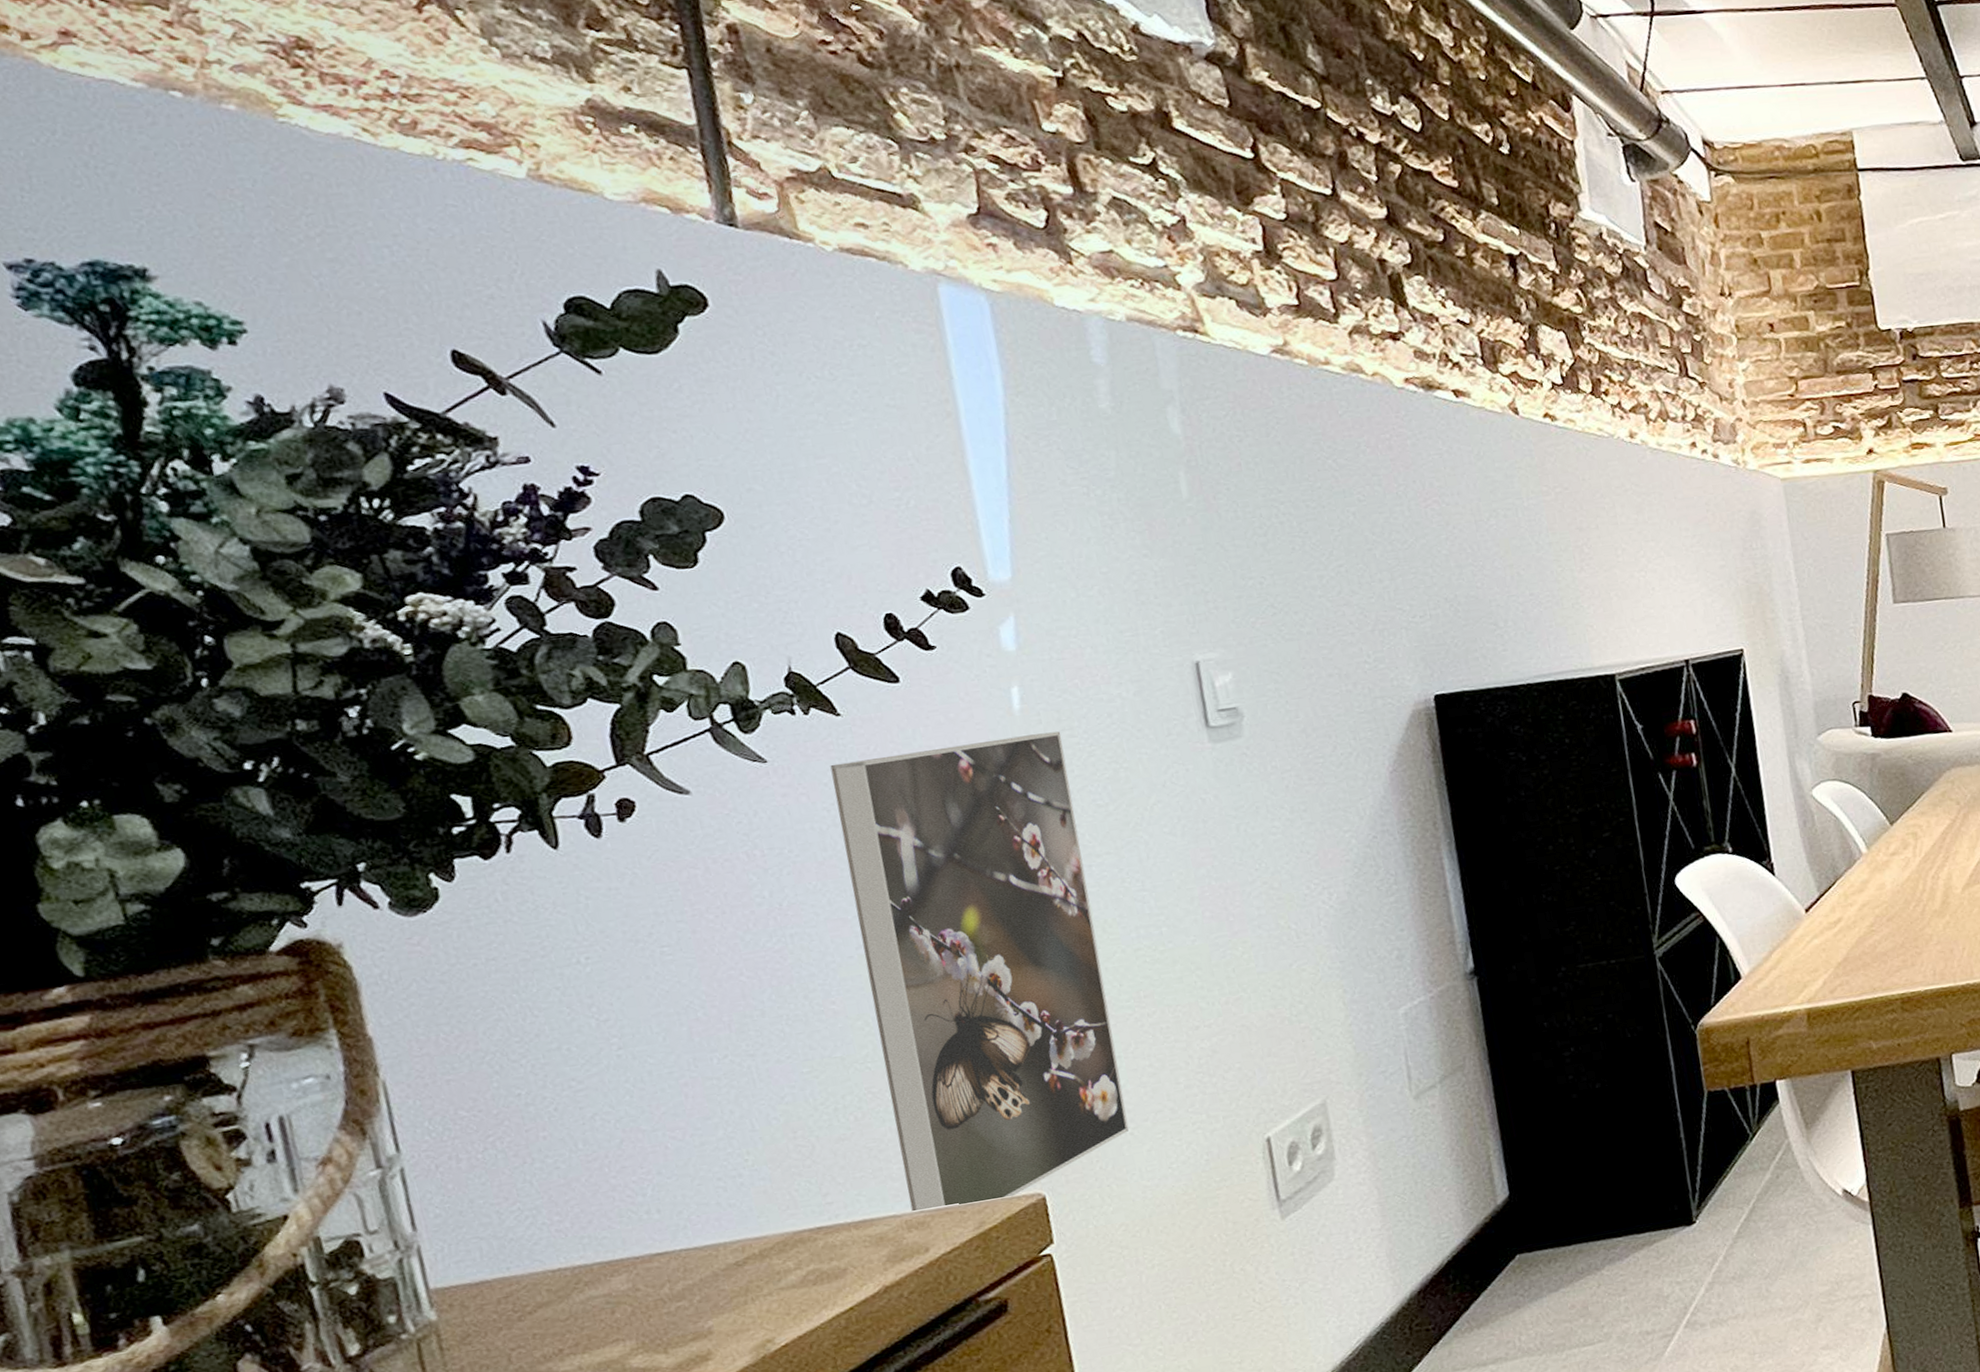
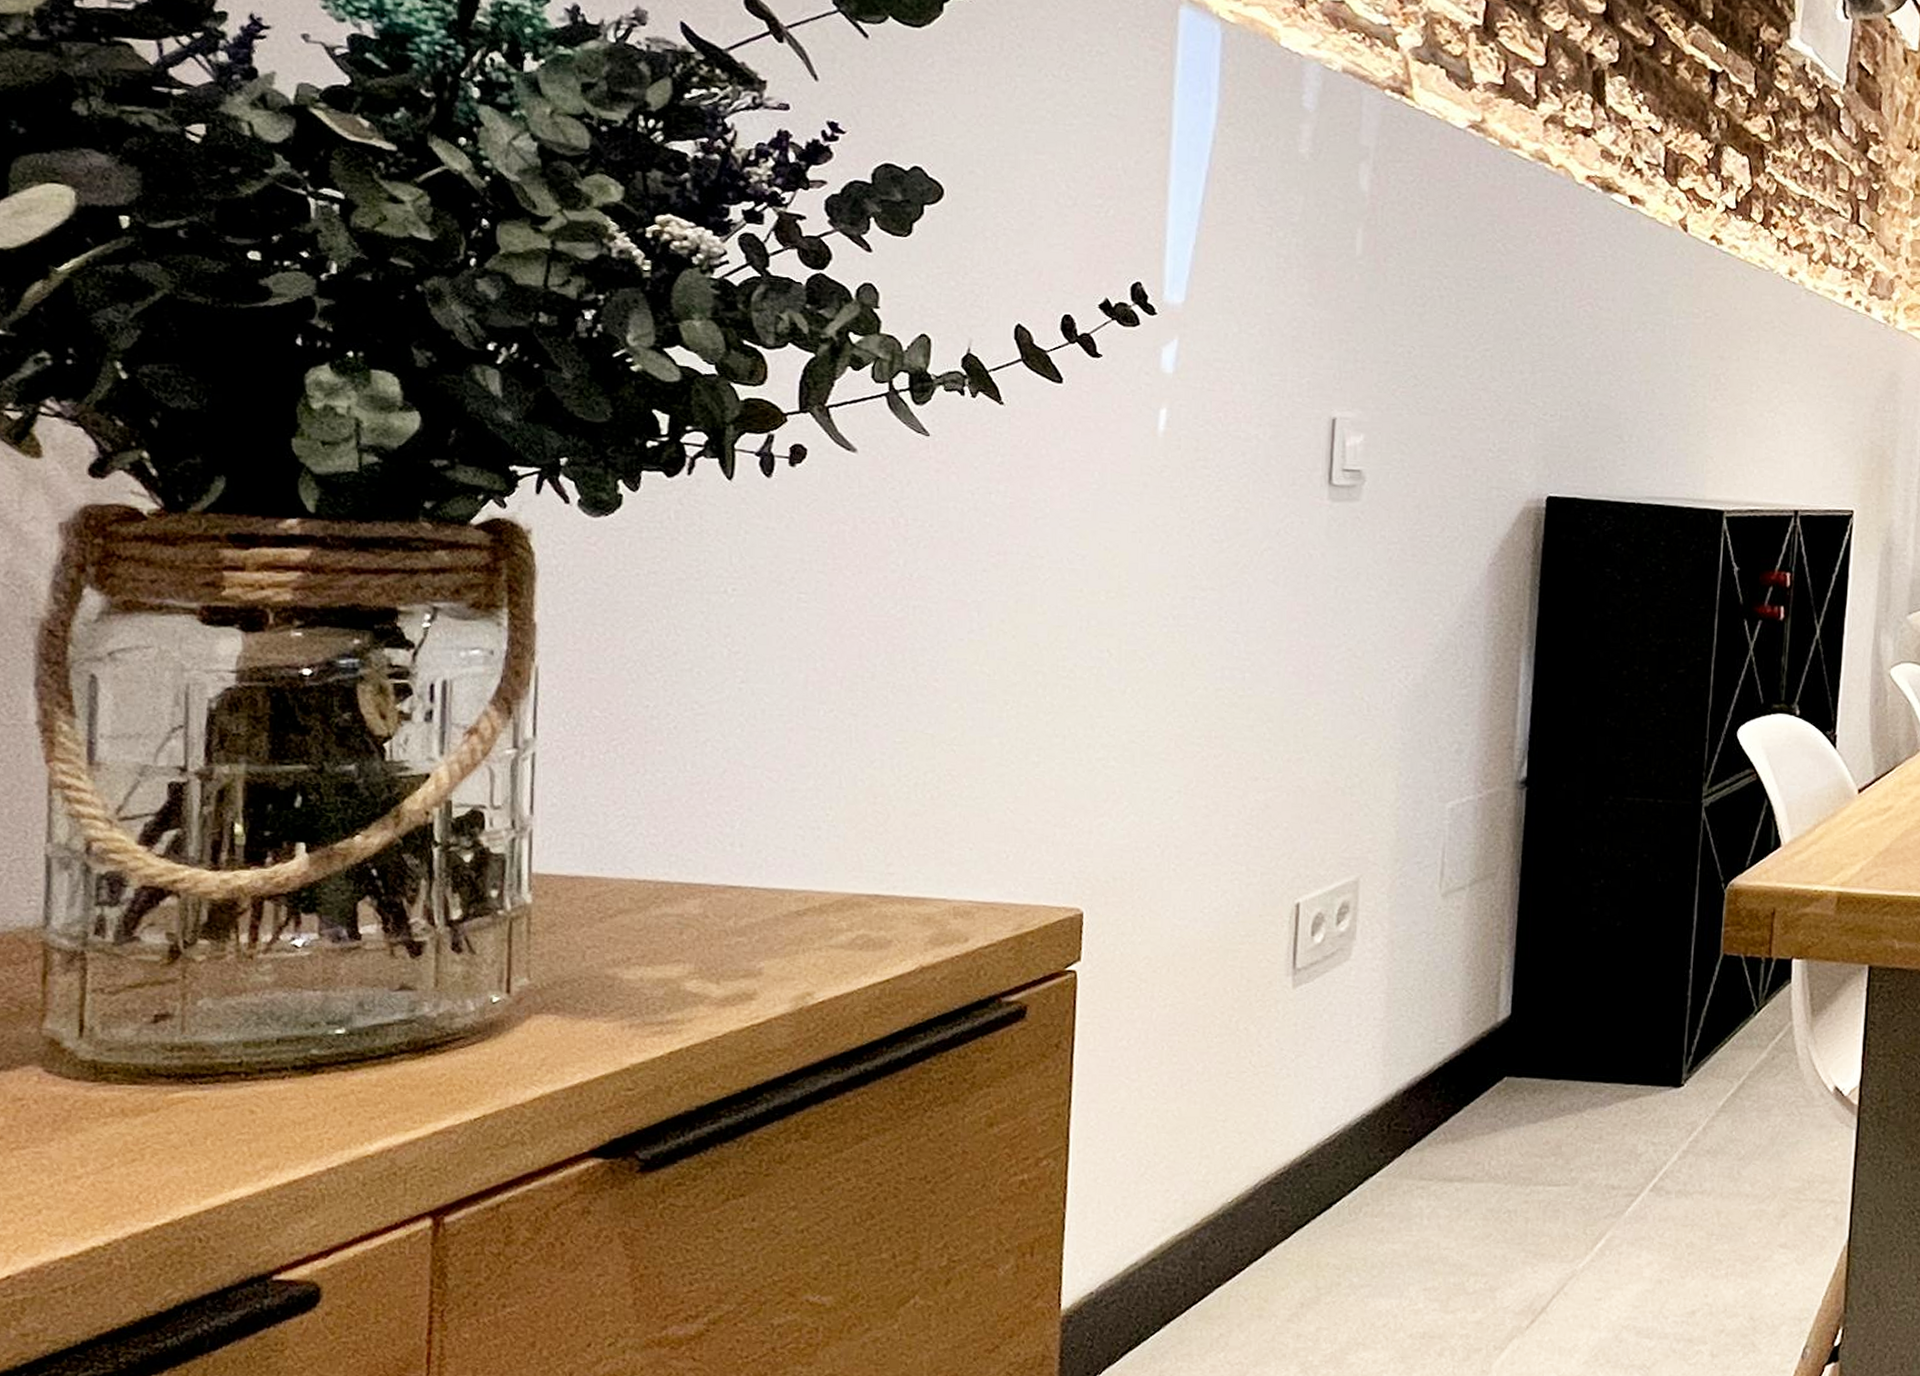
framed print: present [830,731,1129,1211] -> none [961,450,1196,907]

